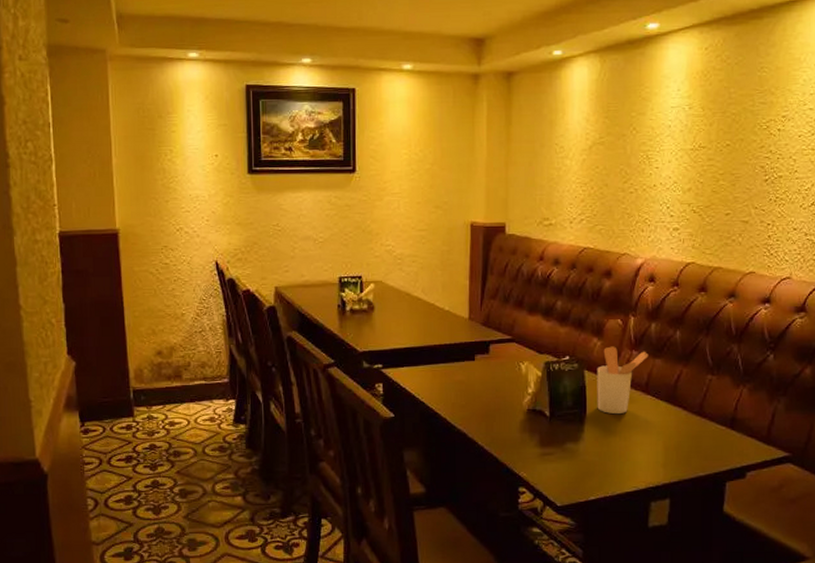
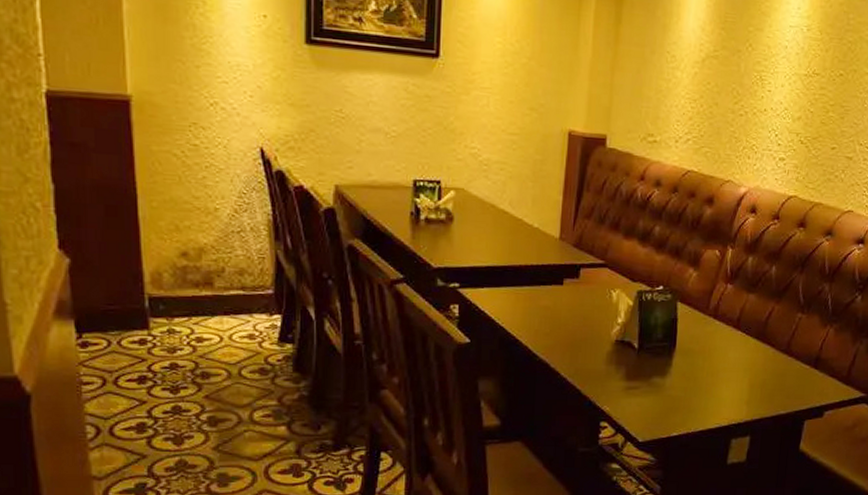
utensil holder: present [597,346,649,415] -> none [687,278,743,350]

